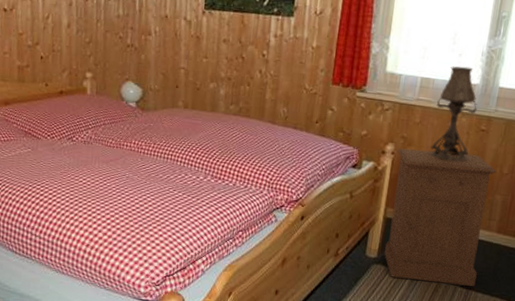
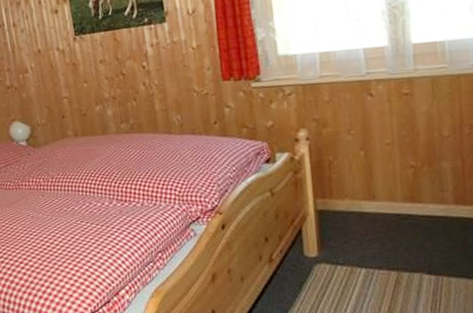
cabinet: present [384,148,497,287] -> none [311,122,445,275]
table lamp: present [428,66,477,162] -> none [344,30,399,136]

